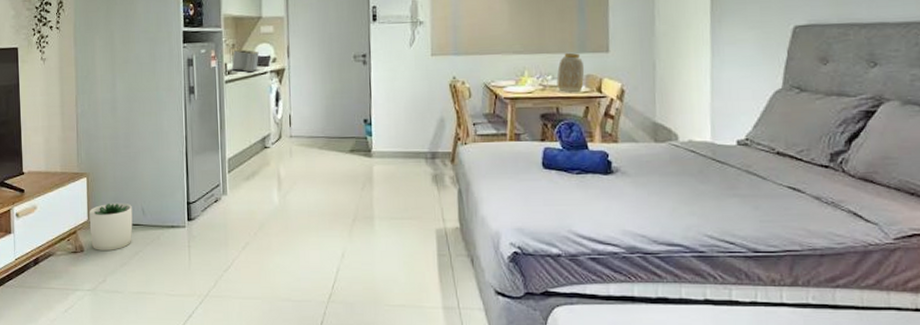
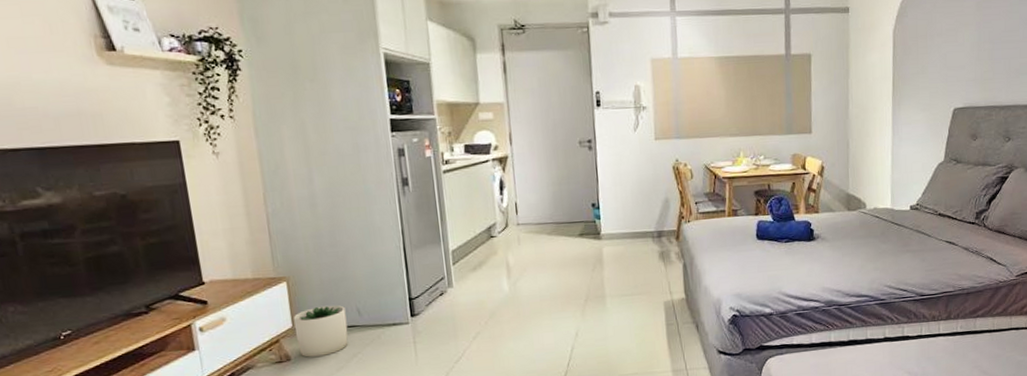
toaster: present [232,49,259,73] -> none [449,137,479,162]
vase: present [556,52,585,93] -> none [768,134,792,171]

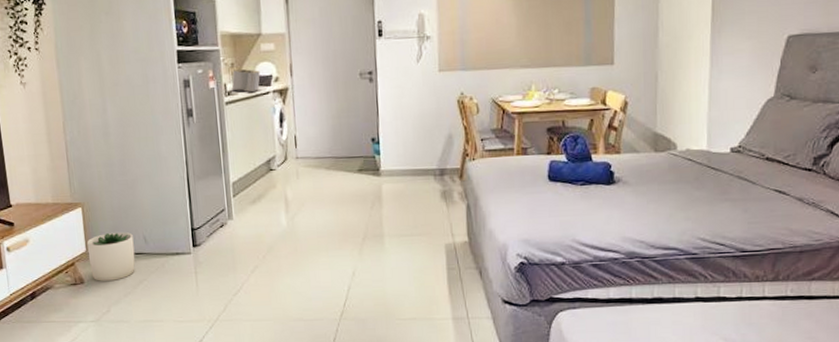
toaster: none [449,137,479,162] -> present [232,68,260,93]

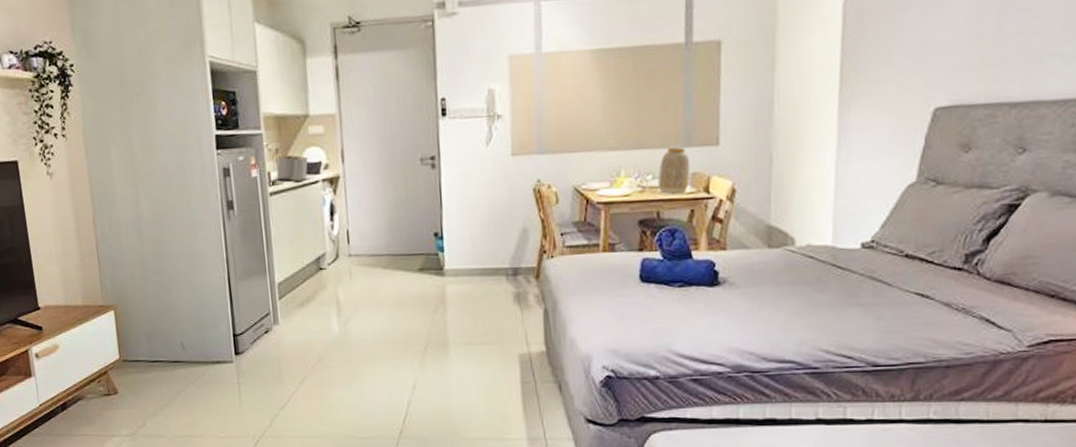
planter: present [87,232,135,281] -> none [120,337,173,392]
vase: none [563,65,590,106] -> present [657,147,691,195]

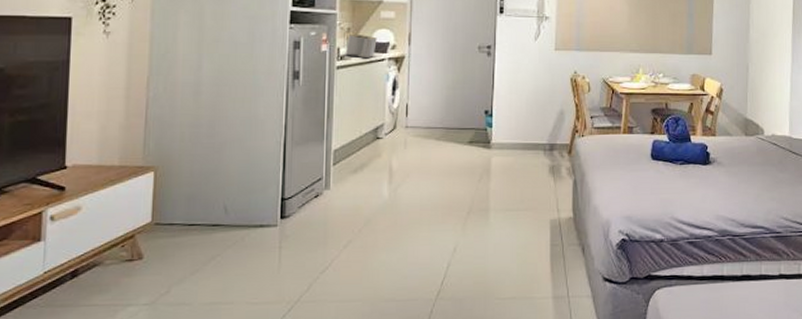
vase: present [657,147,691,195] -> none [667,53,691,91]

